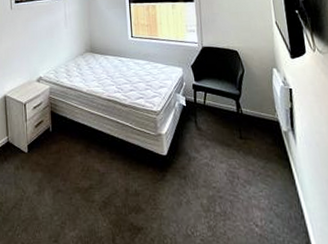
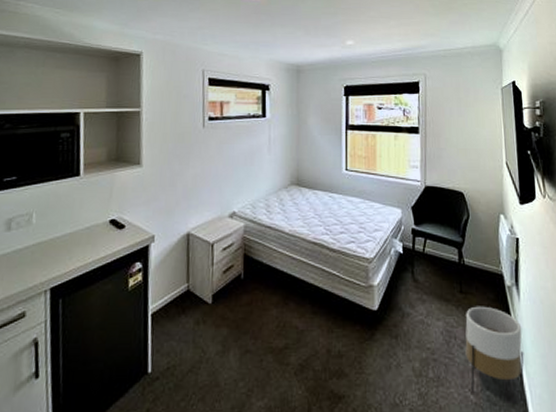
planter: none [246,149,306,232] -> present [465,306,524,400]

